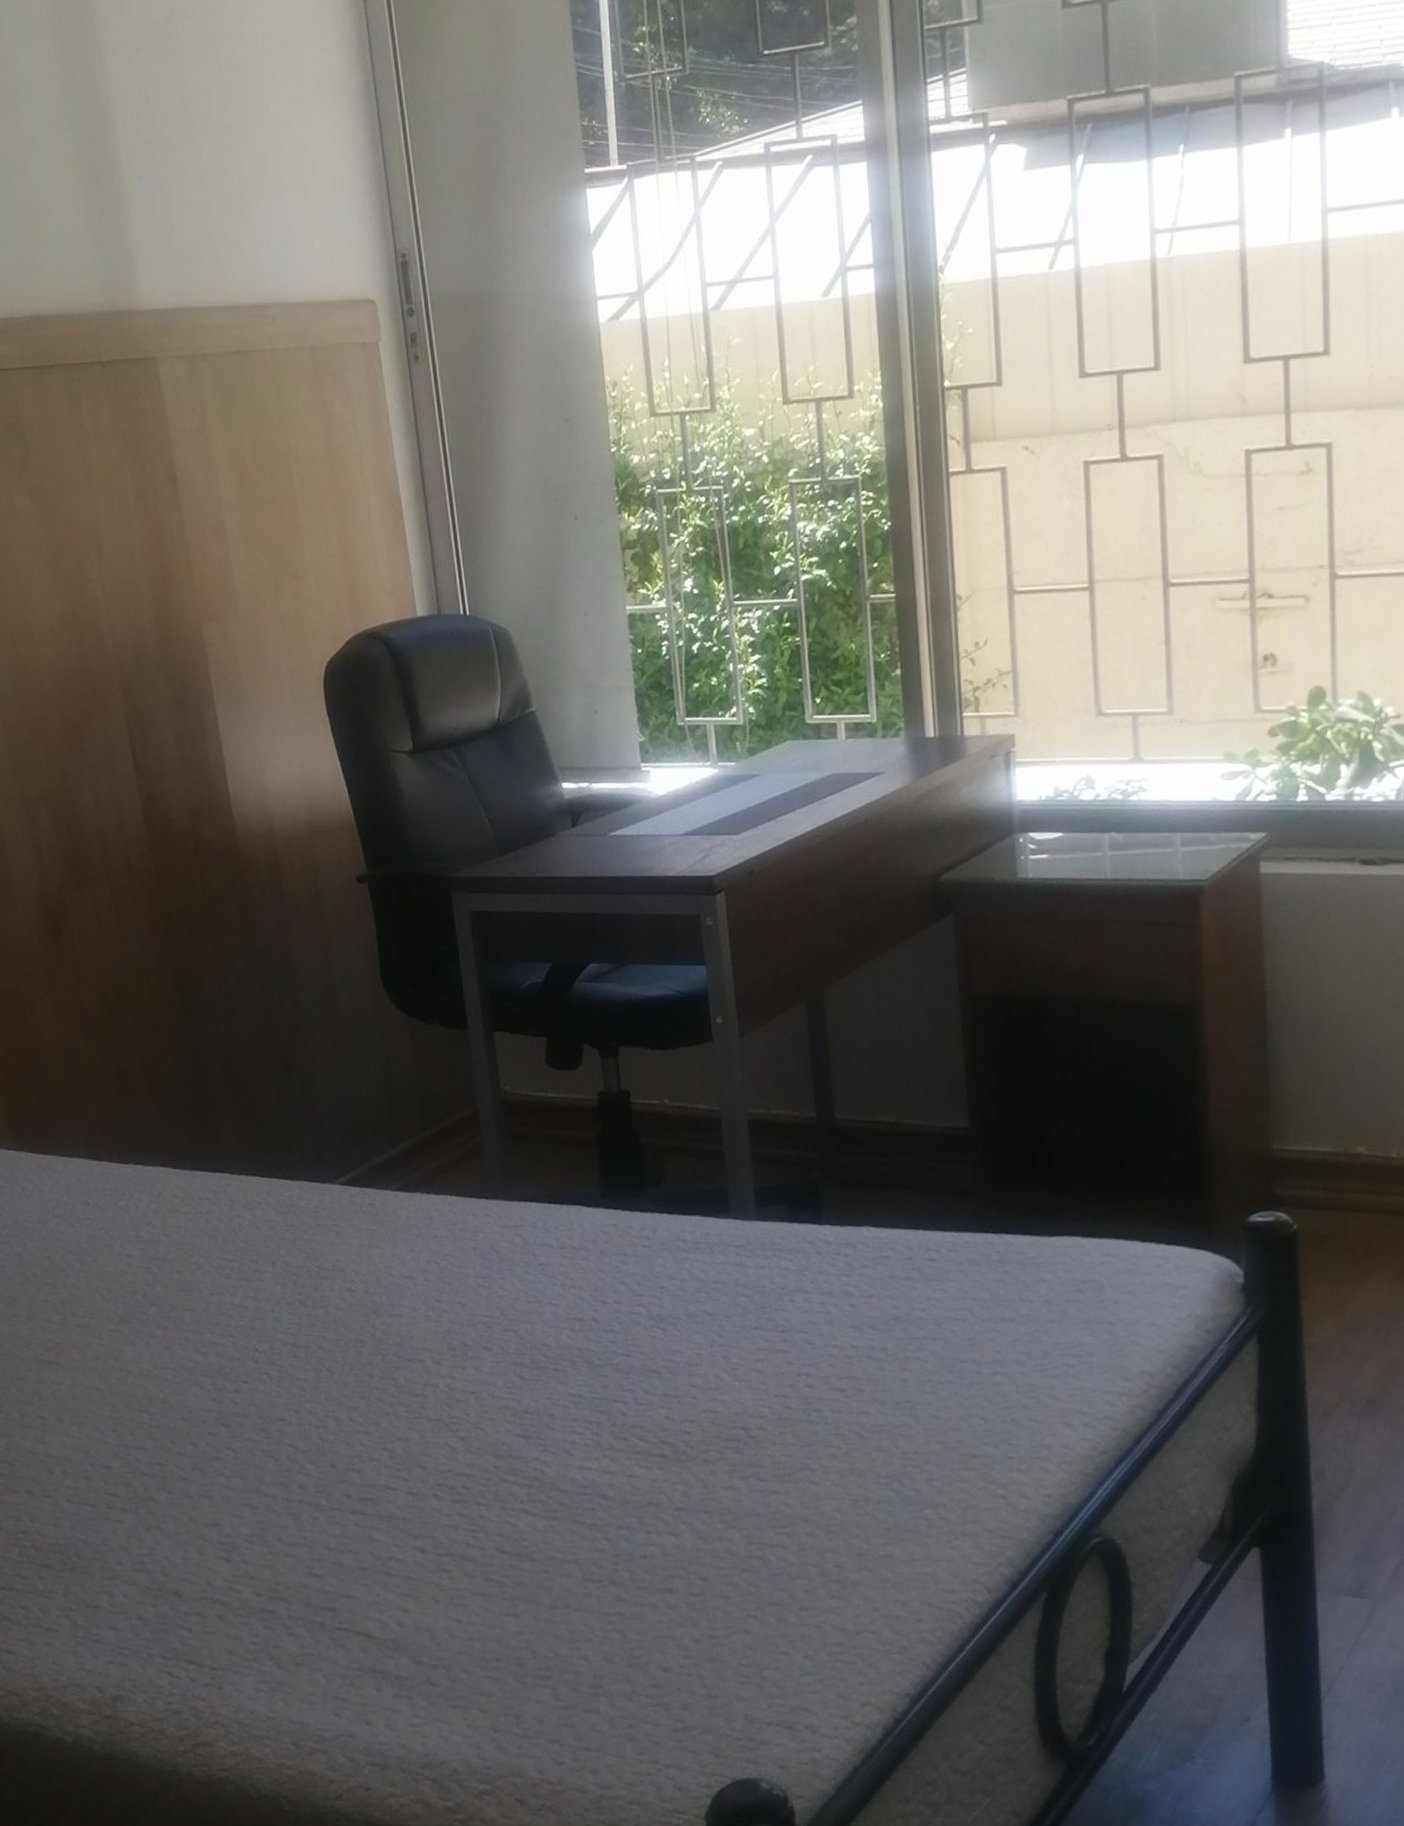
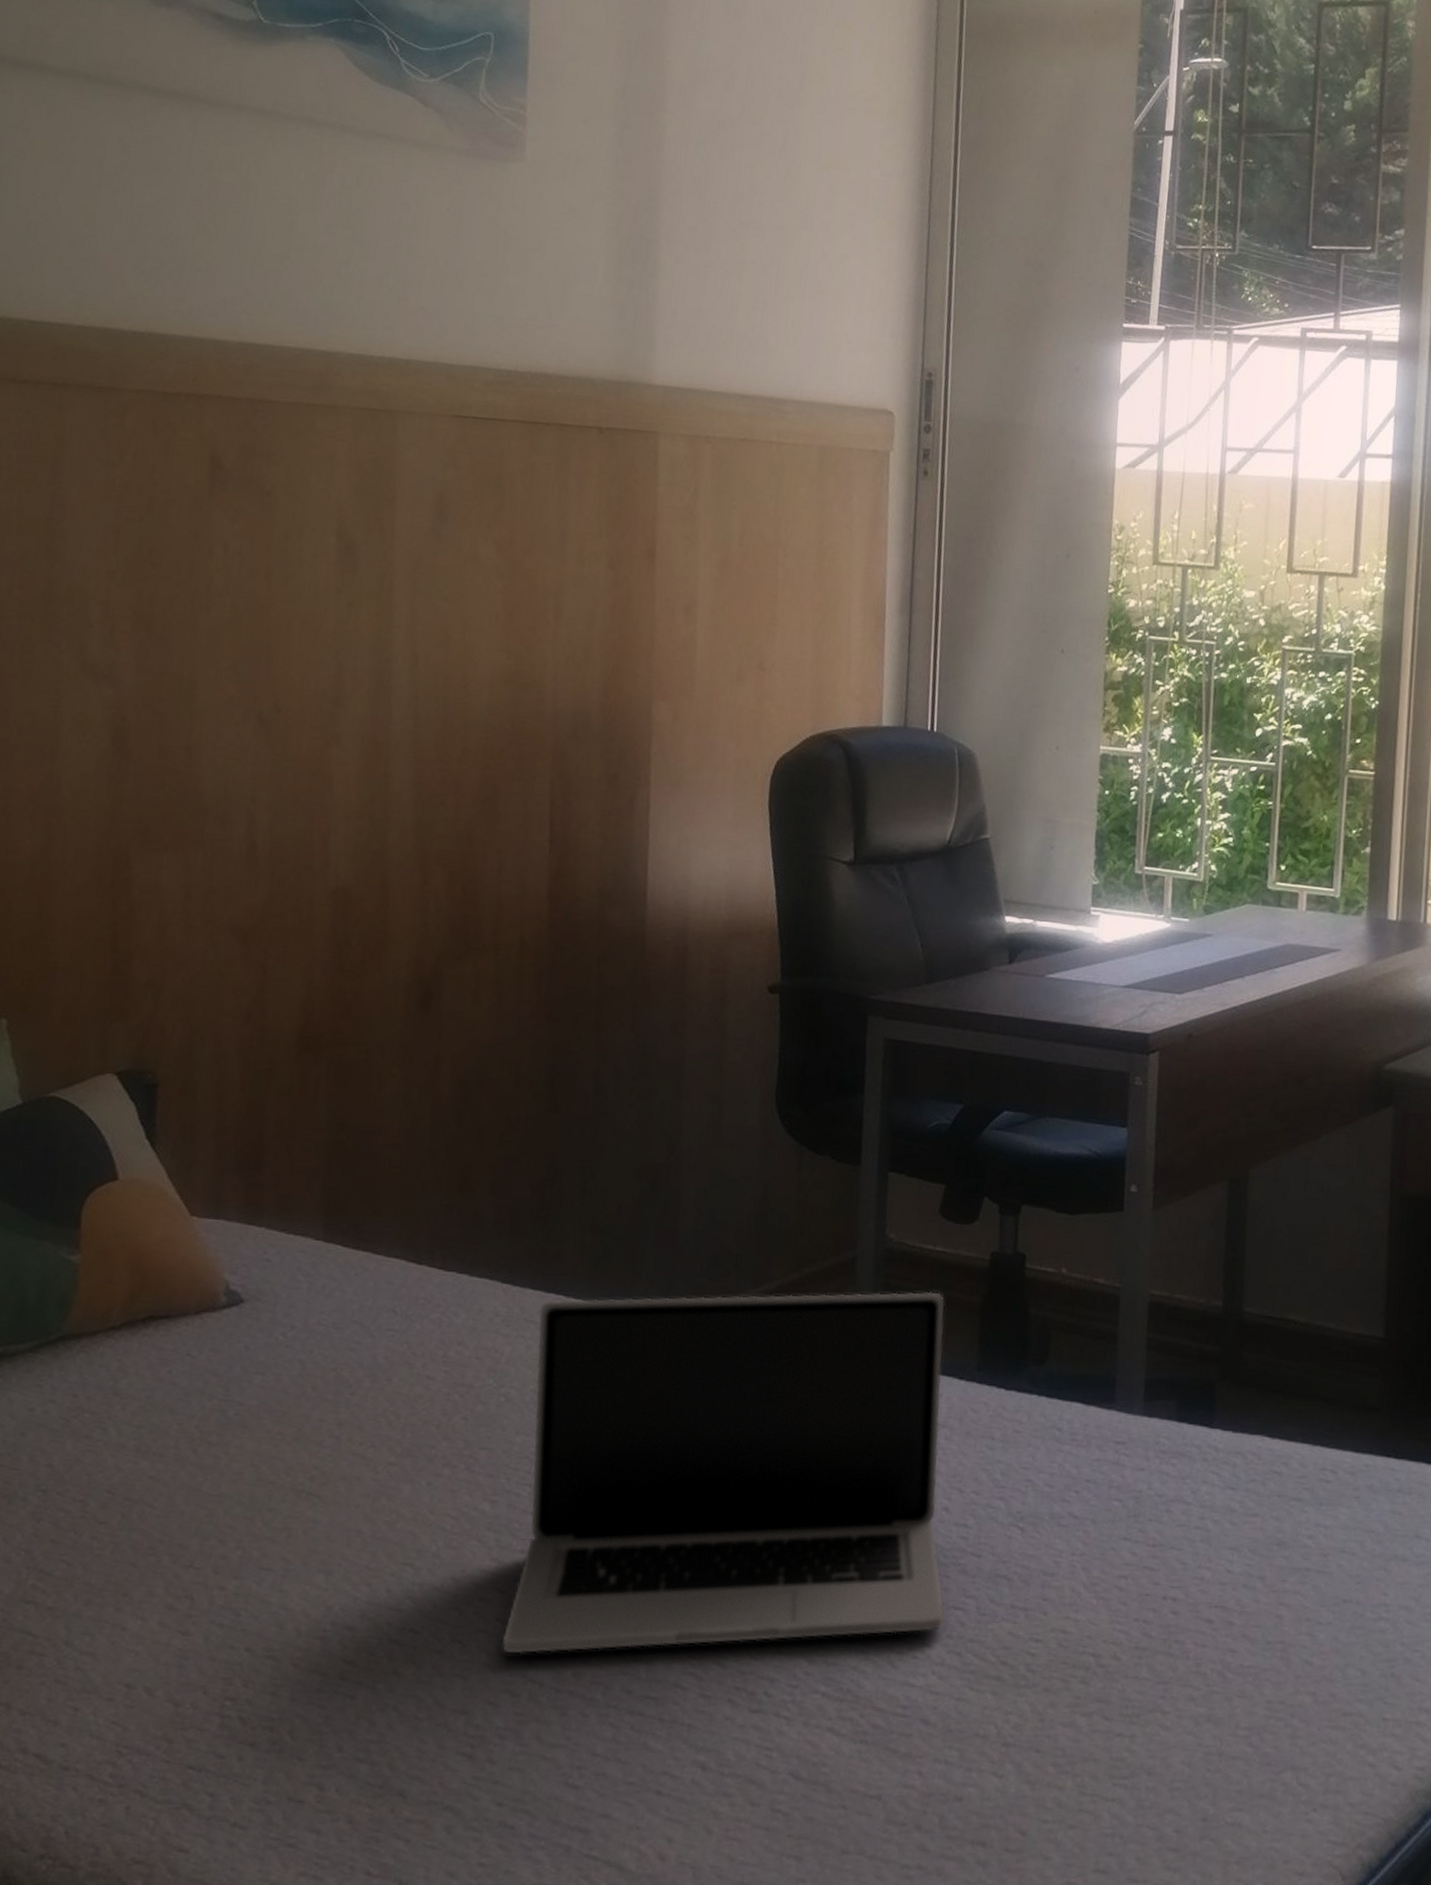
laptop: none [210,1133,608,1475] -> present [501,1291,945,1654]

